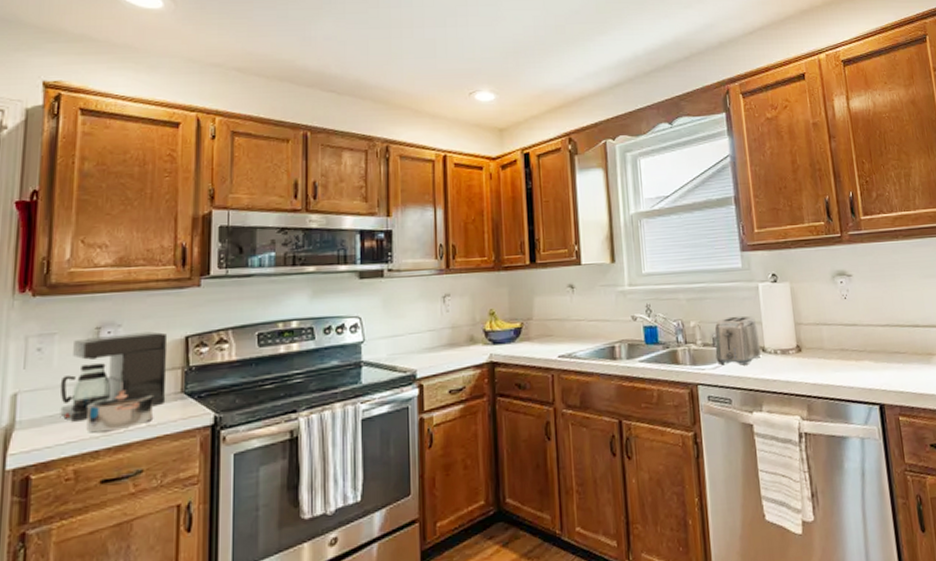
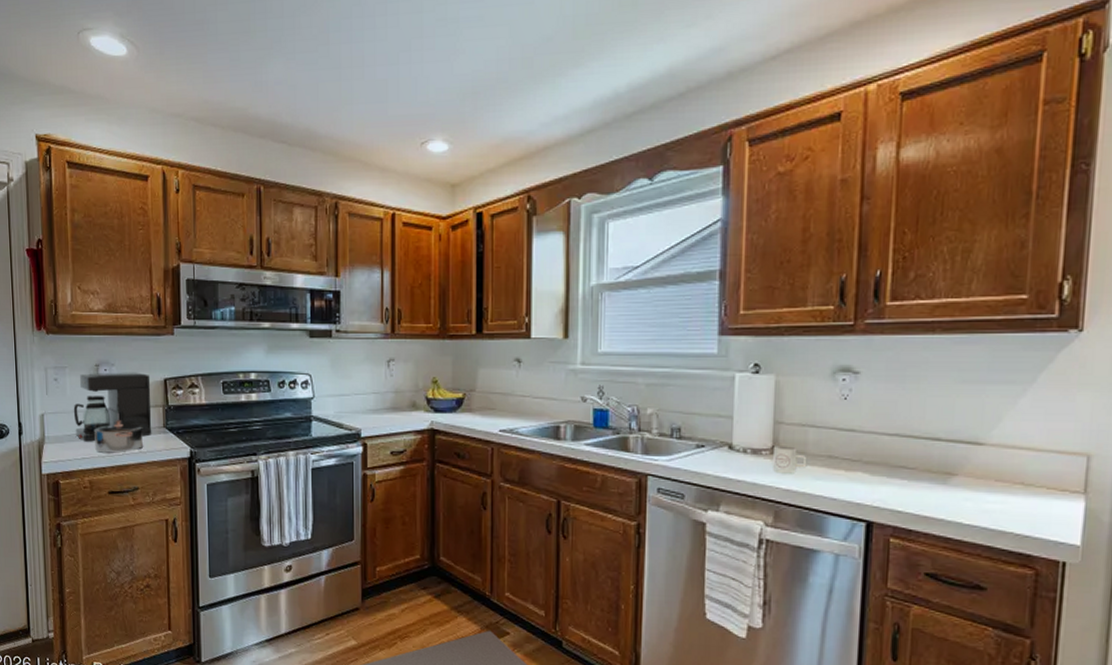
toaster: present [714,315,762,366] -> none [672,407,728,461]
mug: none [797,343,826,370] -> present [772,446,808,474]

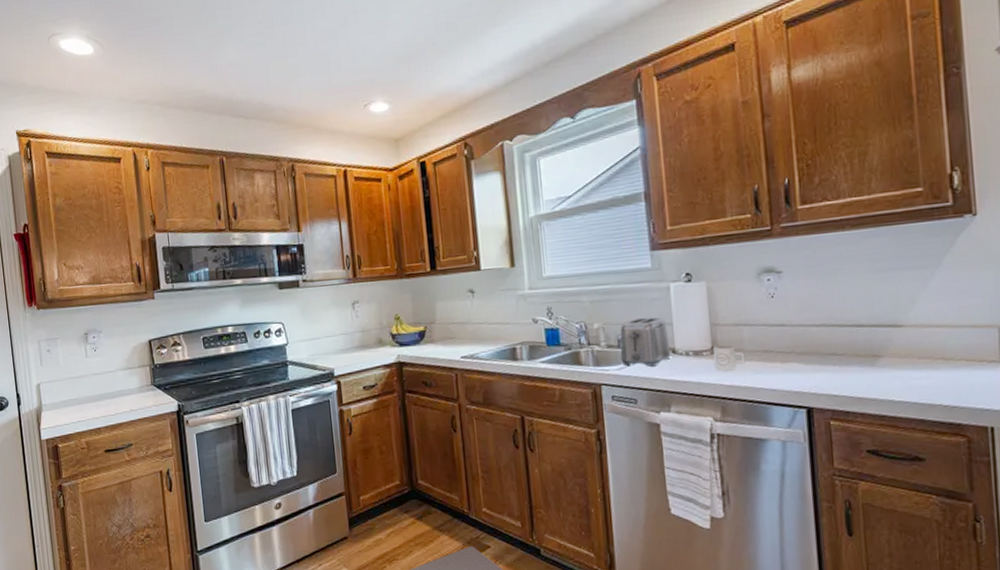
coffee maker: present [73,372,152,442] -> none [66,336,141,406]
cooking pot: present [93,420,143,453] -> none [86,382,134,415]
toaster: none [672,407,728,461] -> present [620,317,671,367]

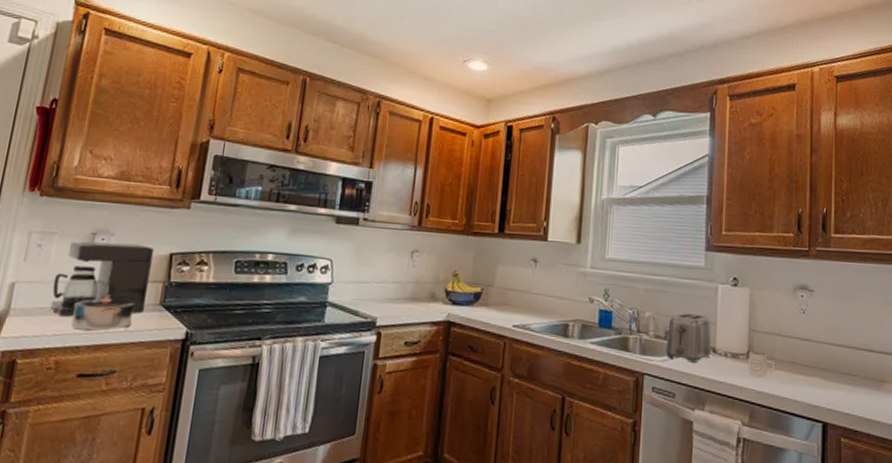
coffee maker: none [66,336,141,406] -> present [50,241,155,317]
cooking pot: none [86,382,134,415] -> present [71,294,136,331]

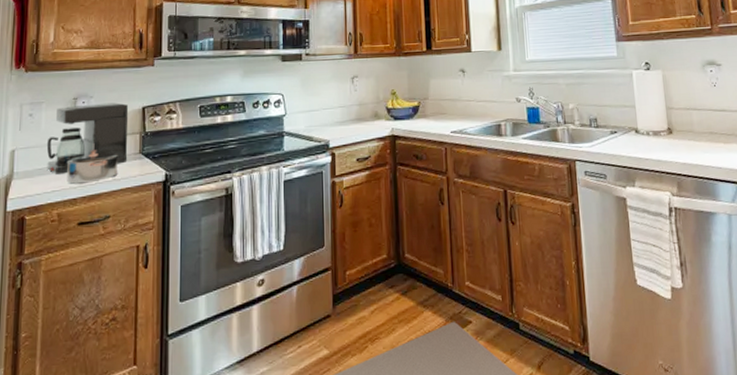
toaster: present [666,313,712,363] -> none [591,100,635,145]
mug: present [747,351,776,377] -> none [668,126,696,150]

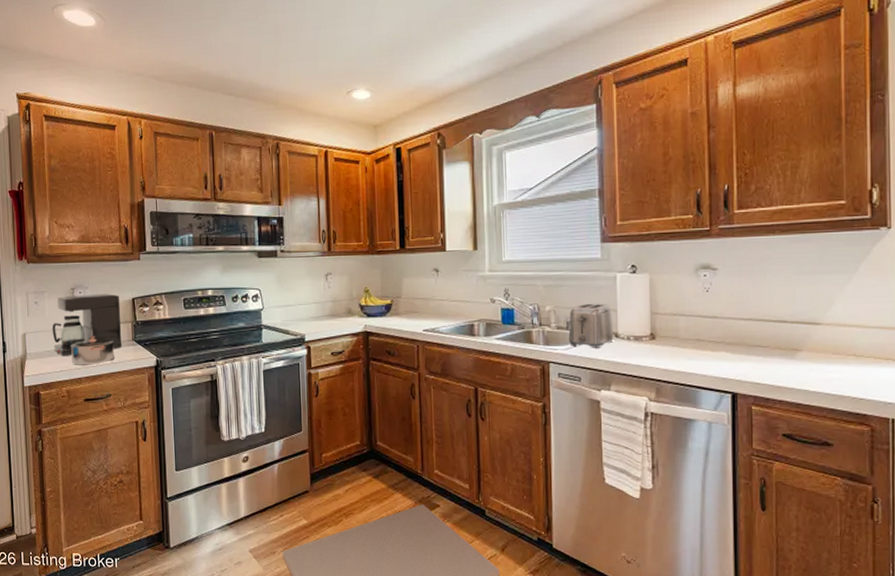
toaster: none [591,100,635,145] -> present [568,303,614,348]

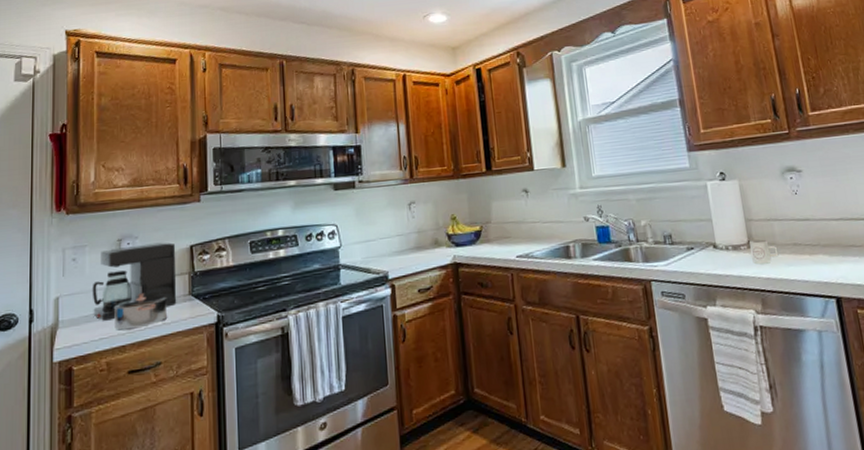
toaster: present [568,303,614,348] -> none [665,213,713,262]
mug: none [651,332,680,356] -> present [748,239,779,265]

